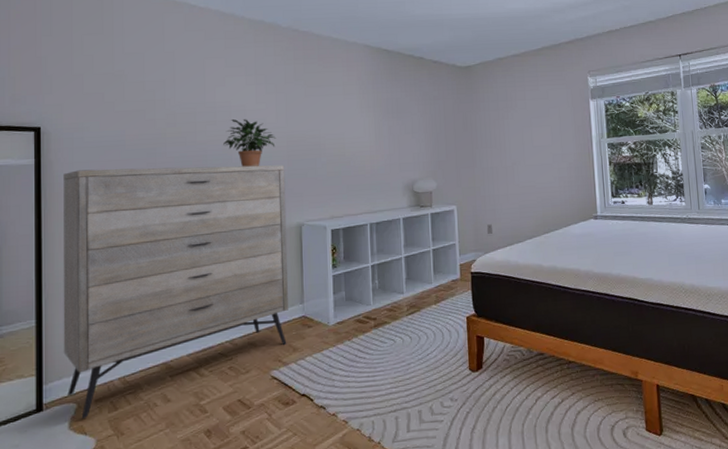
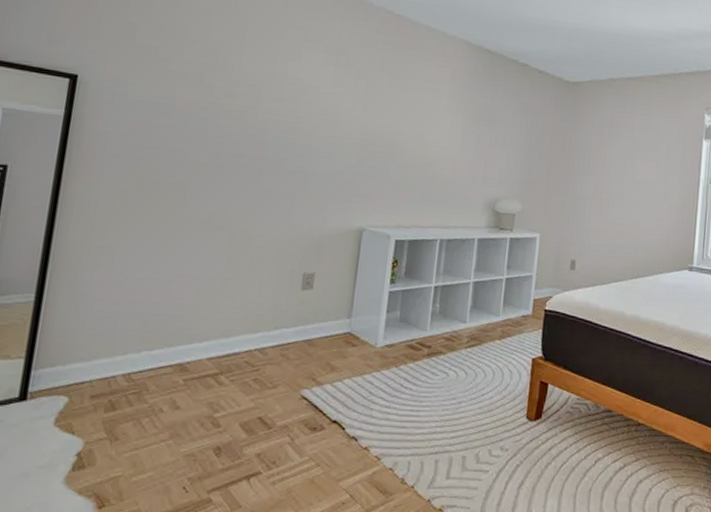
dresser: present [63,165,288,419] -> none [59,130,354,415]
potted plant: present [223,119,277,168] -> none [287,100,350,158]

